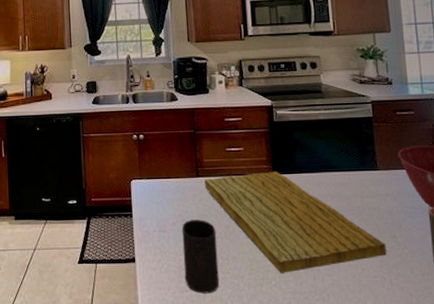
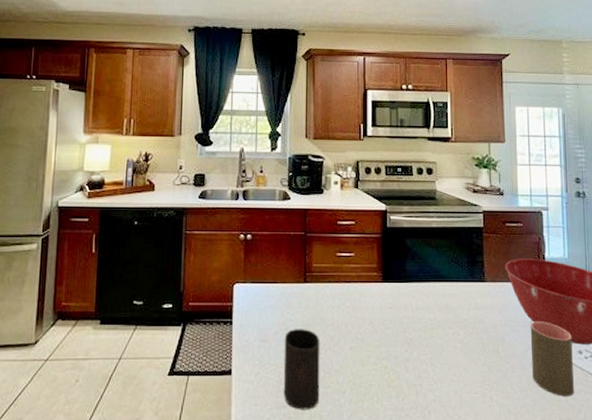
cutting board: present [205,171,387,273] -> none [312,279,489,388]

